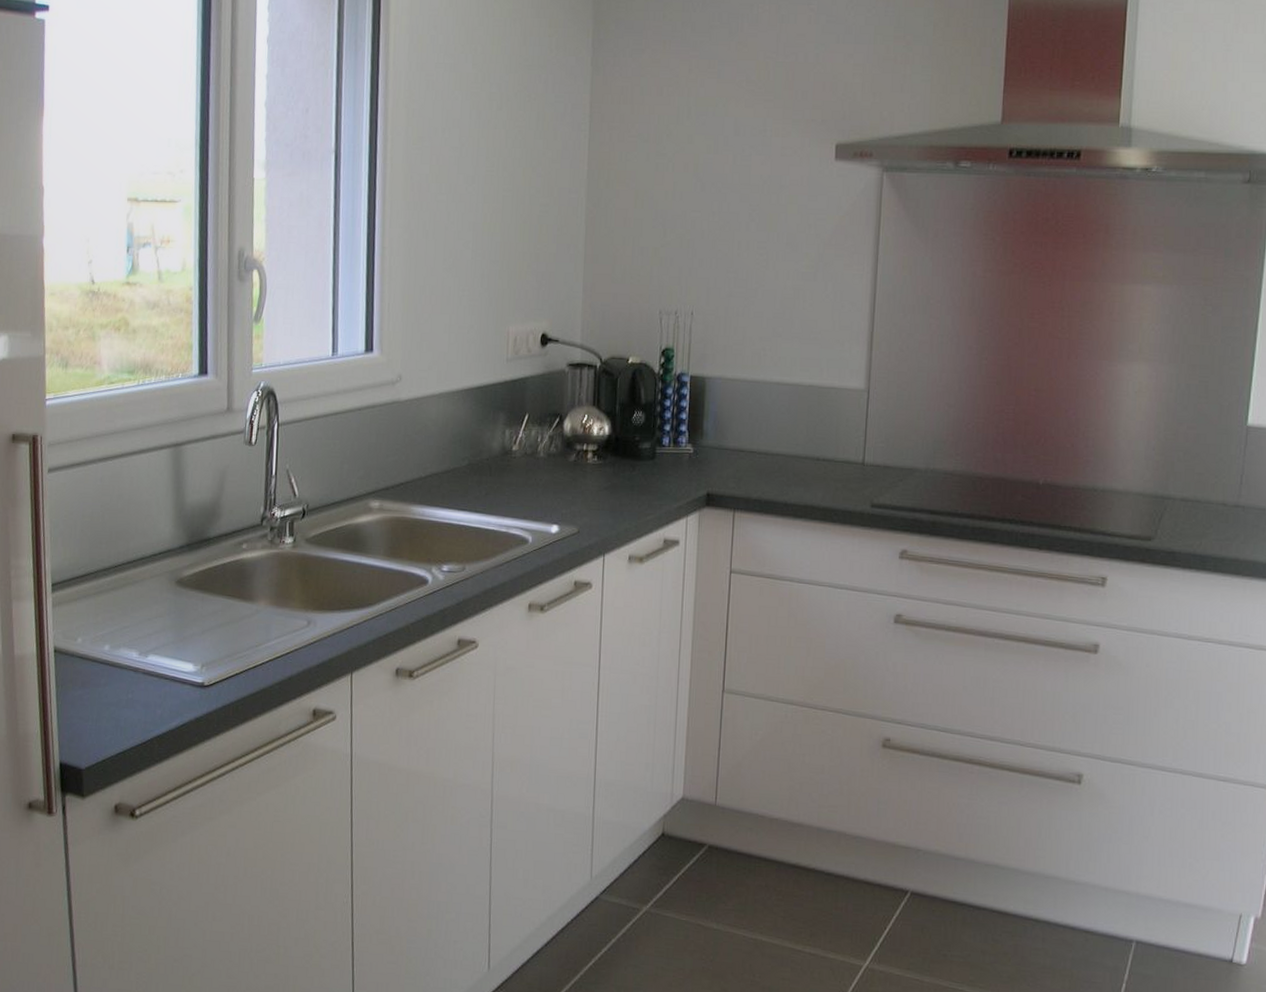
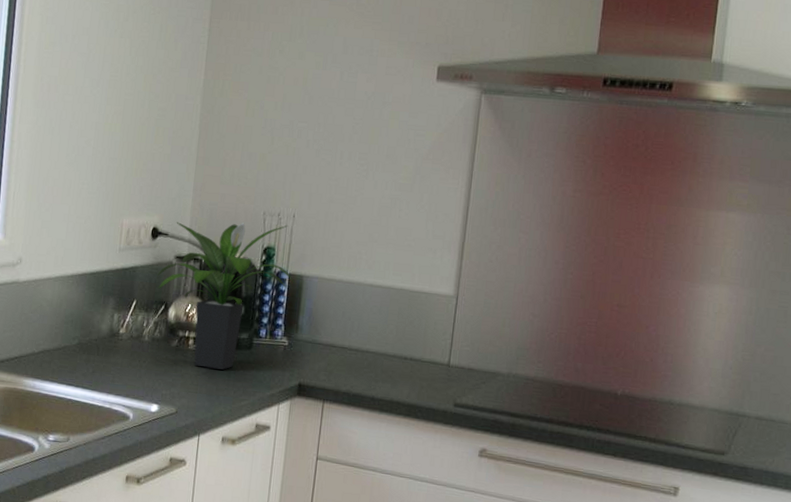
potted plant: none [549,323,697,483] -> present [157,222,295,370]

